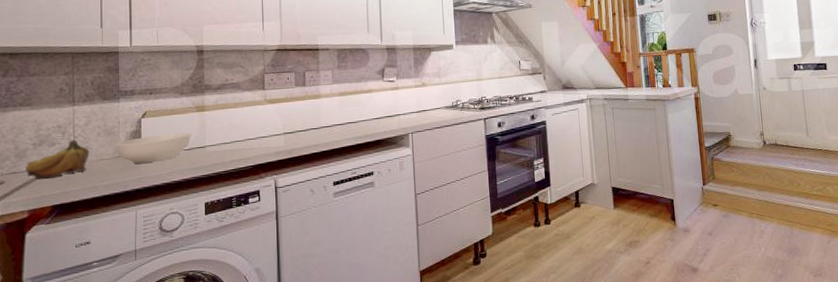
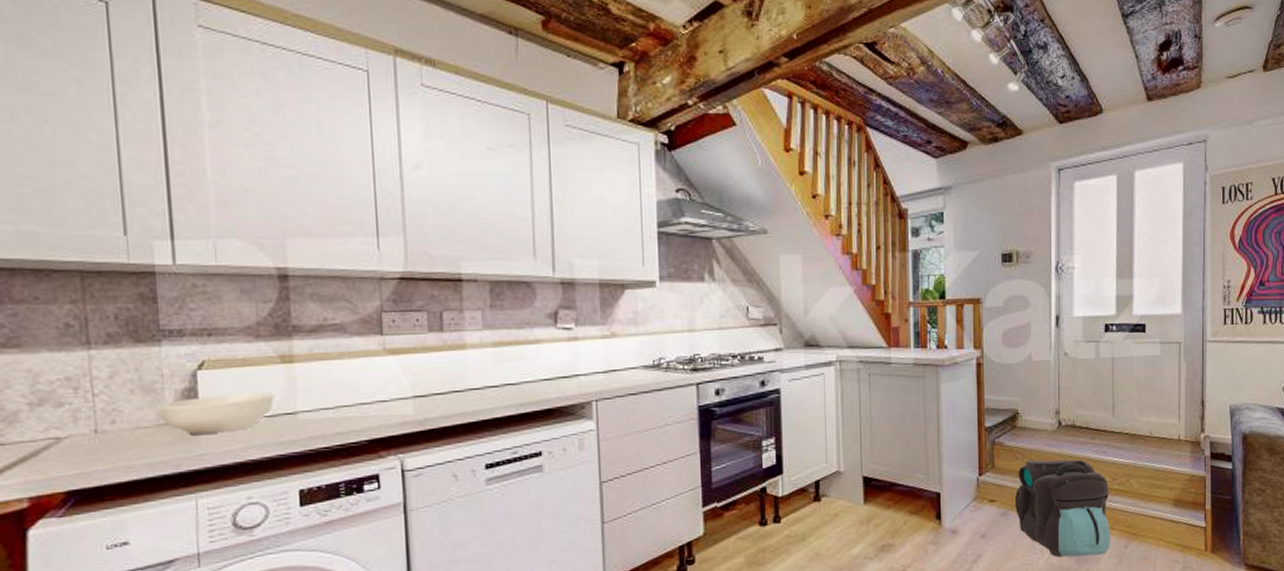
fruit: present [24,139,90,179] -> none [18,398,119,454]
backpack: none [733,171,816,251] -> present [1015,459,1110,557]

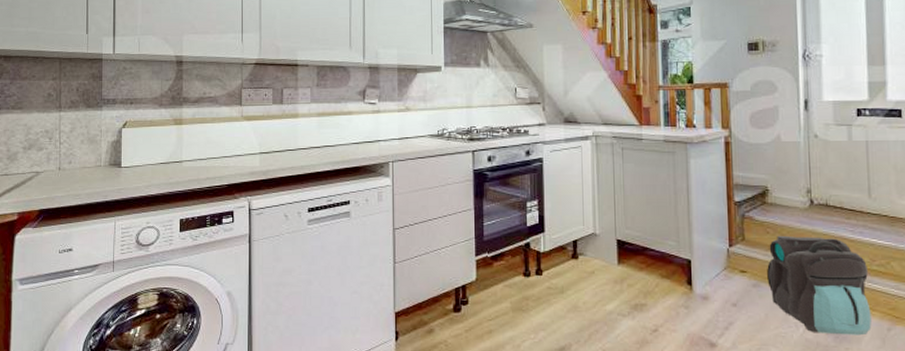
bowl: present [156,392,276,434] -> none [96,146,170,174]

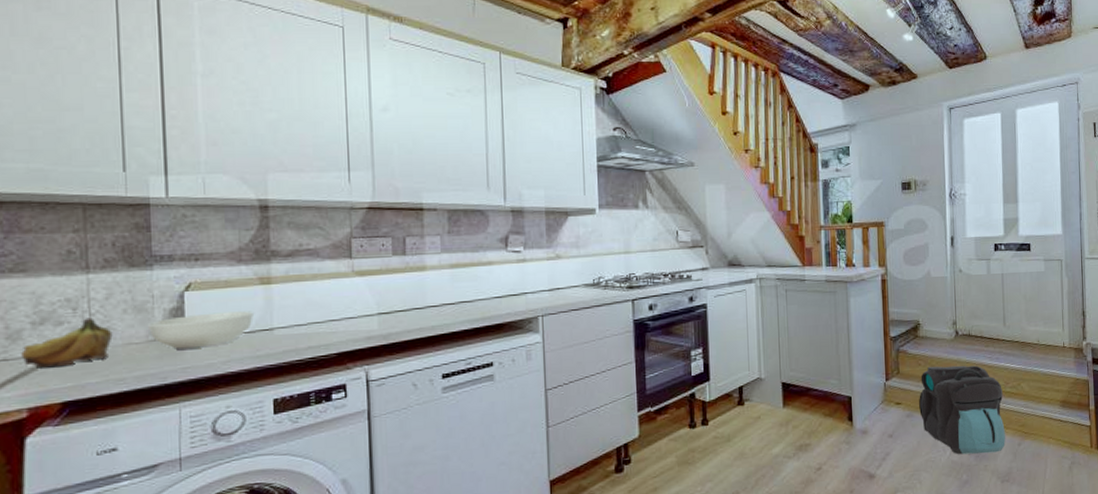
fruit: none [15,146,74,183] -> present [20,317,113,368]
bowl: none [96,146,170,174] -> present [147,311,255,349]

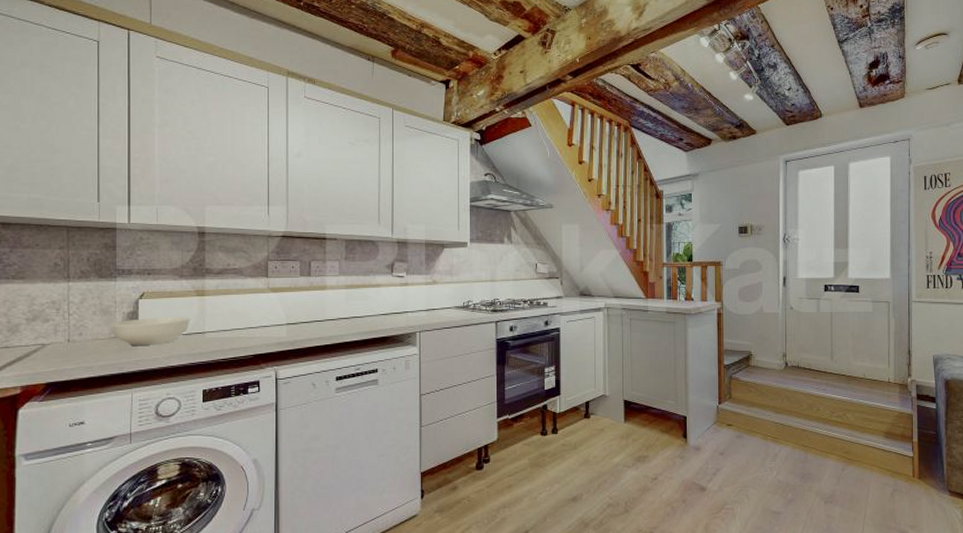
fruit: present [20,317,113,368] -> none [17,317,85,355]
backpack: present [919,365,1006,455] -> none [749,393,830,476]

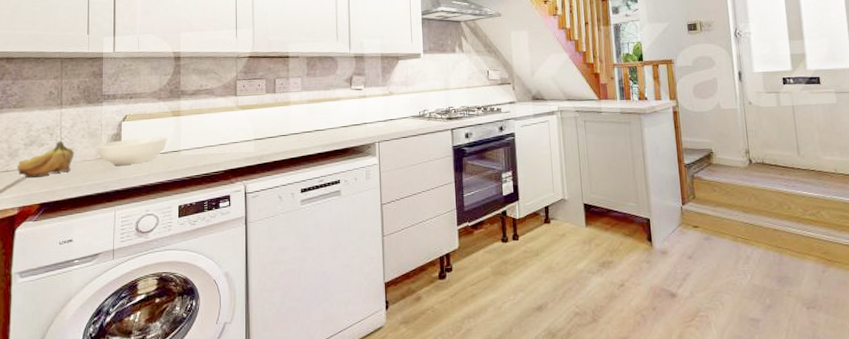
fruit: none [17,317,85,355] -> present [16,141,74,178]

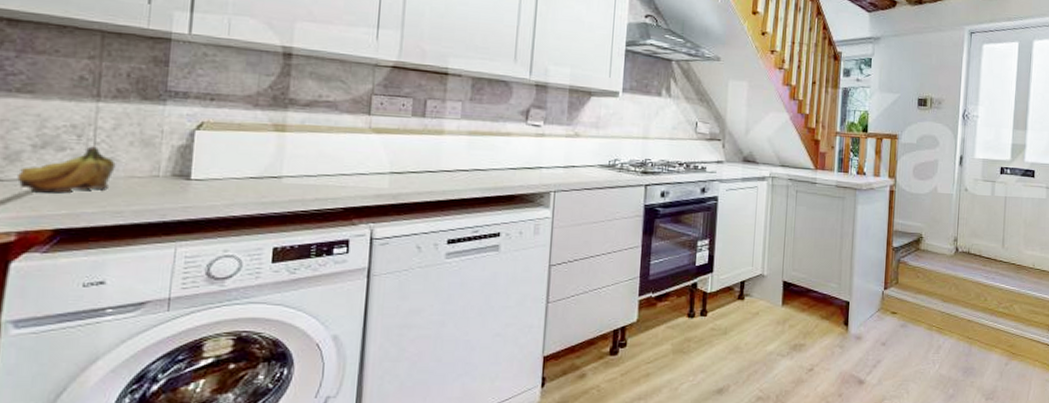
bowl: present [96,136,168,165] -> none [152,154,265,189]

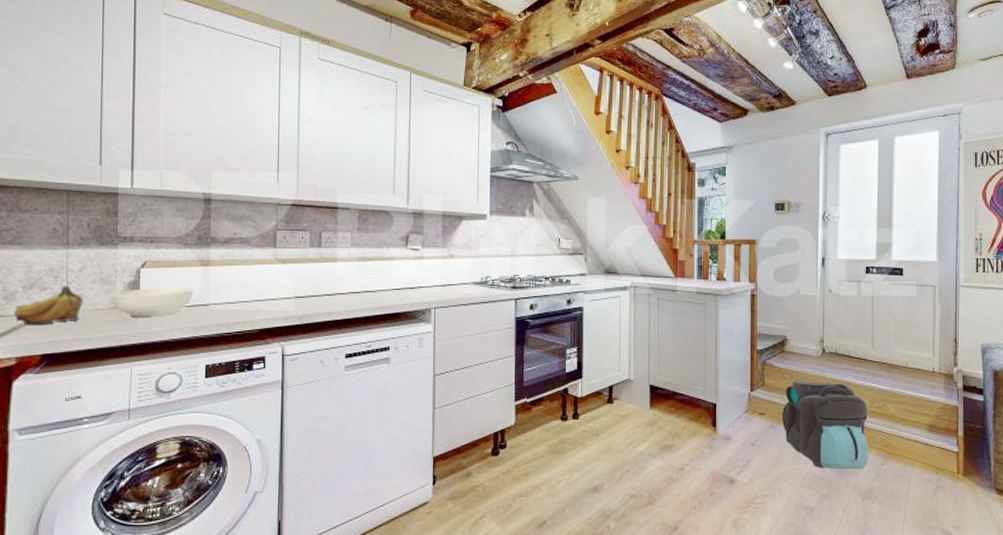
bowl: none [152,154,265,189] -> present [110,288,195,317]
backpack: none [914,279,995,370] -> present [782,381,868,470]

